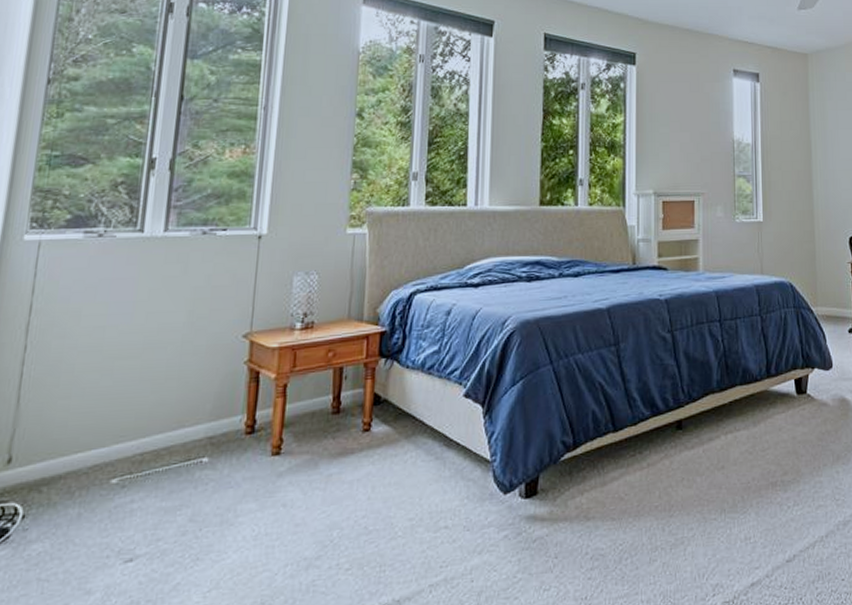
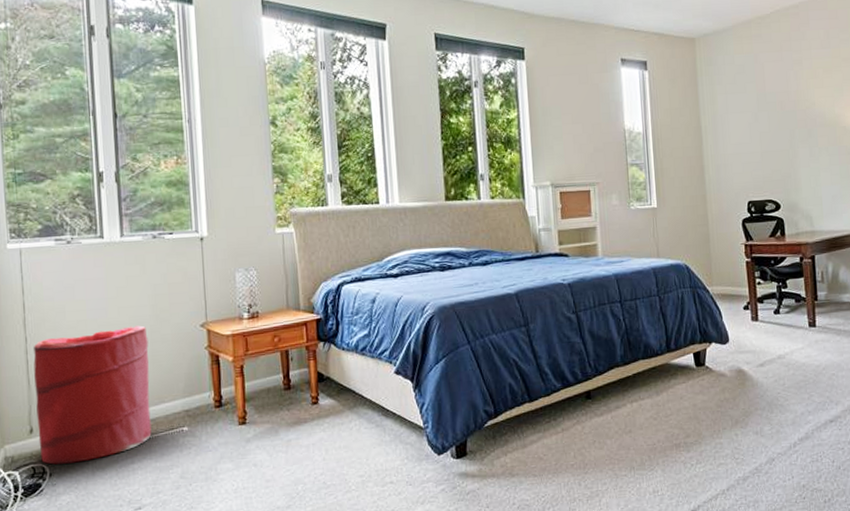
laundry hamper: none [15,334,177,504] -> present [33,325,152,465]

